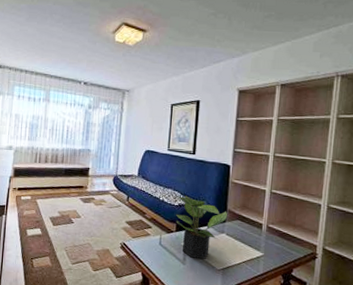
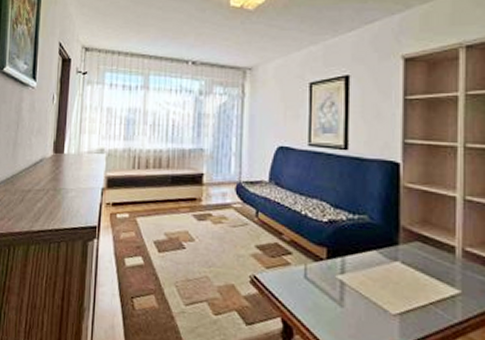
potted plant: present [175,194,228,259] -> none [323,206,402,299]

